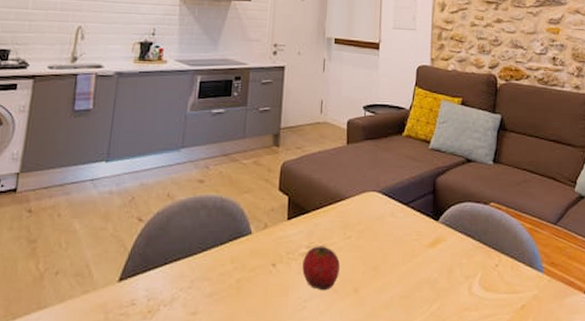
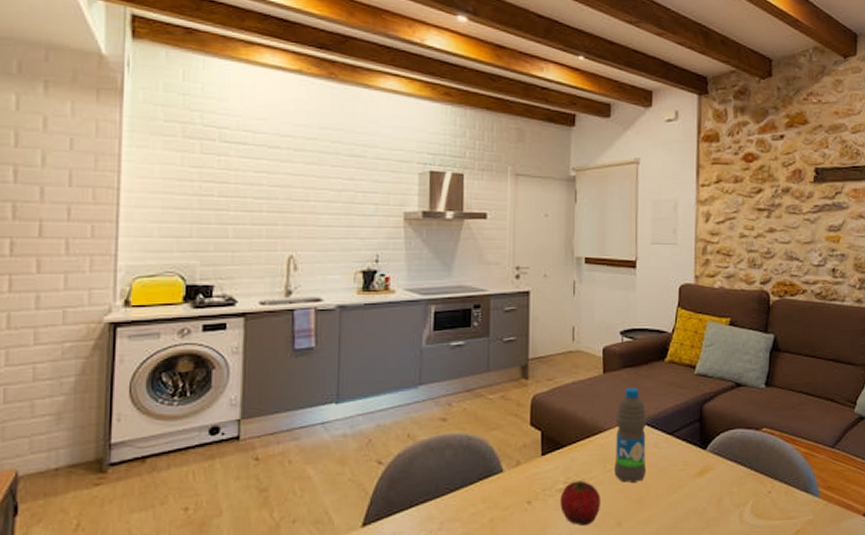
water bottle: none [353,159,385,251] -> present [614,388,647,484]

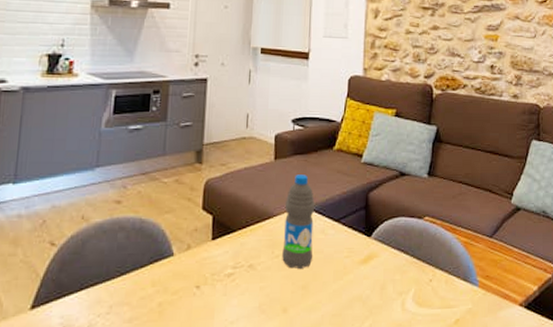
fruit: present [560,480,600,526] -> none [228,266,268,312]

